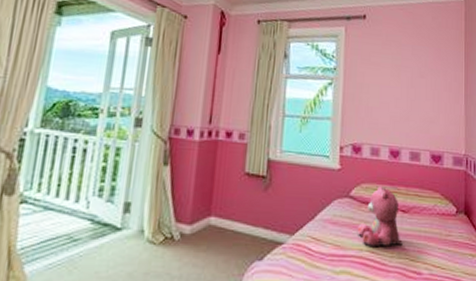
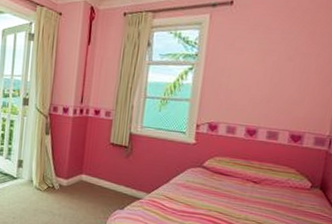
teddy bear: present [357,185,403,248] -> none [207,159,251,210]

